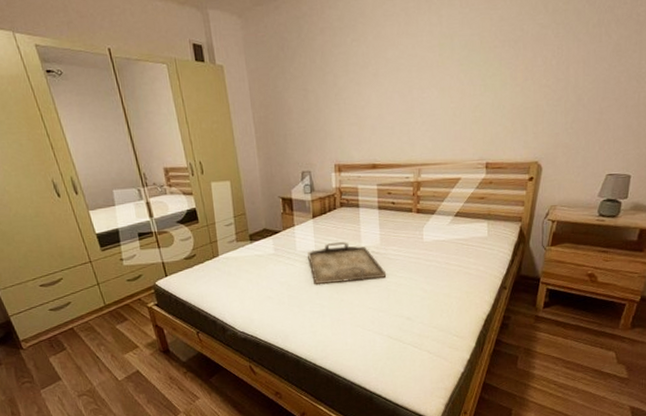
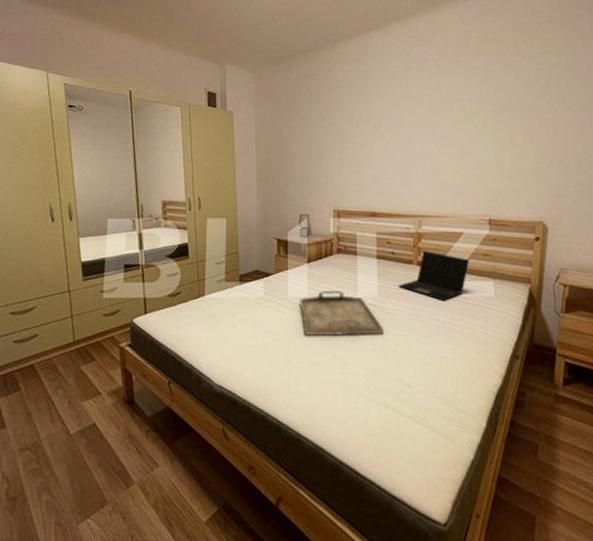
laptop: none [398,198,466,244] -> present [398,251,470,301]

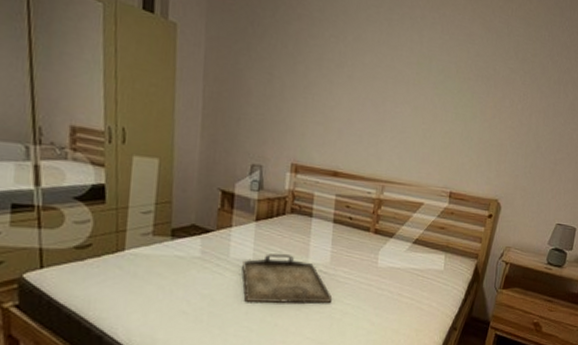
laptop: present [398,251,470,301] -> none [352,219,426,272]

